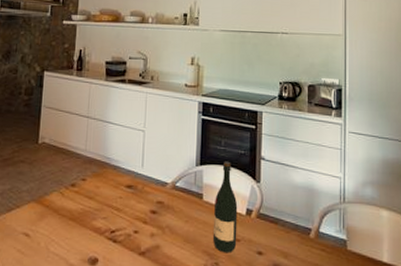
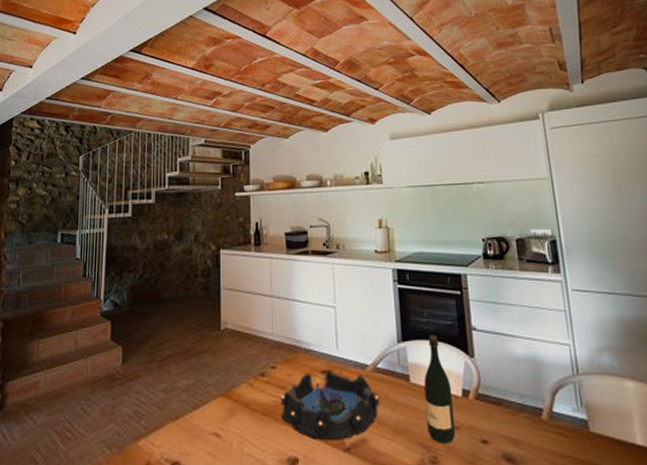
decorative bowl: none [86,184,176,245] -> present [280,369,380,440]

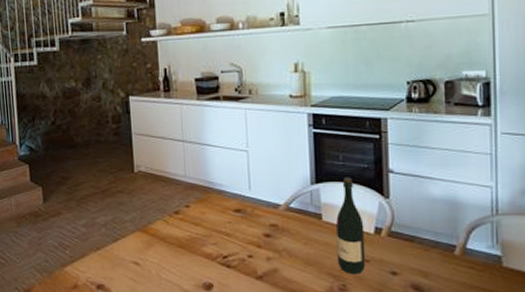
decorative bowl: present [280,369,380,440] -> none [194,208,292,269]

